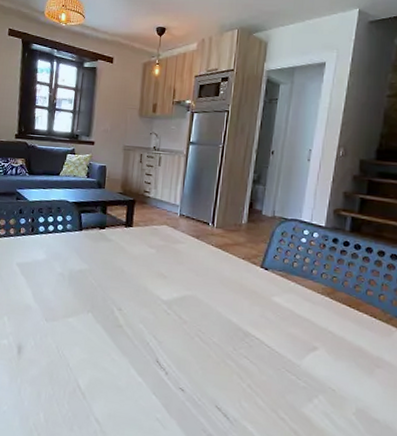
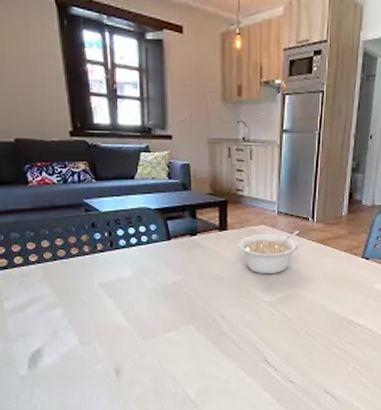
legume: none [140,233,200,274] -> present [238,231,300,275]

